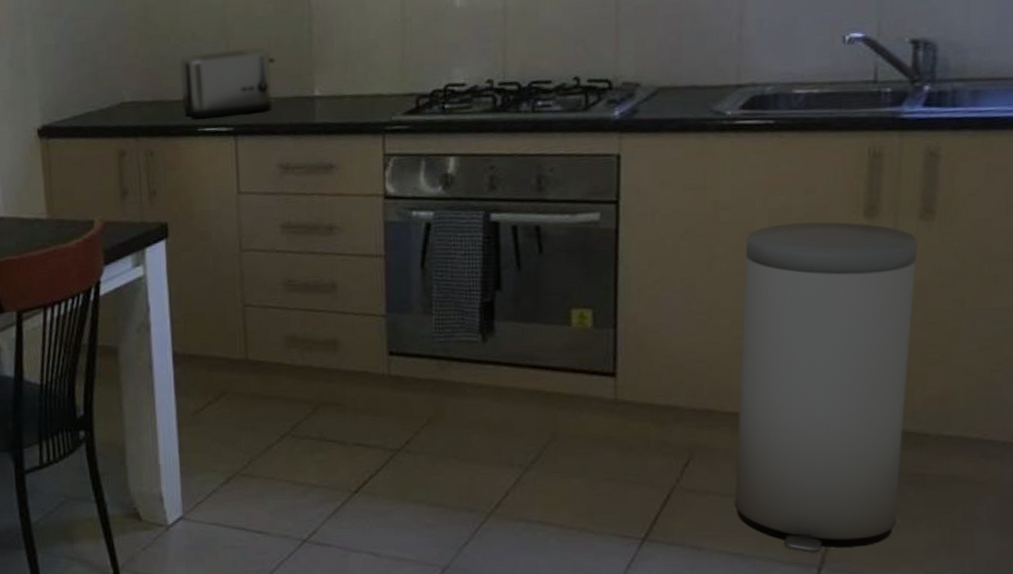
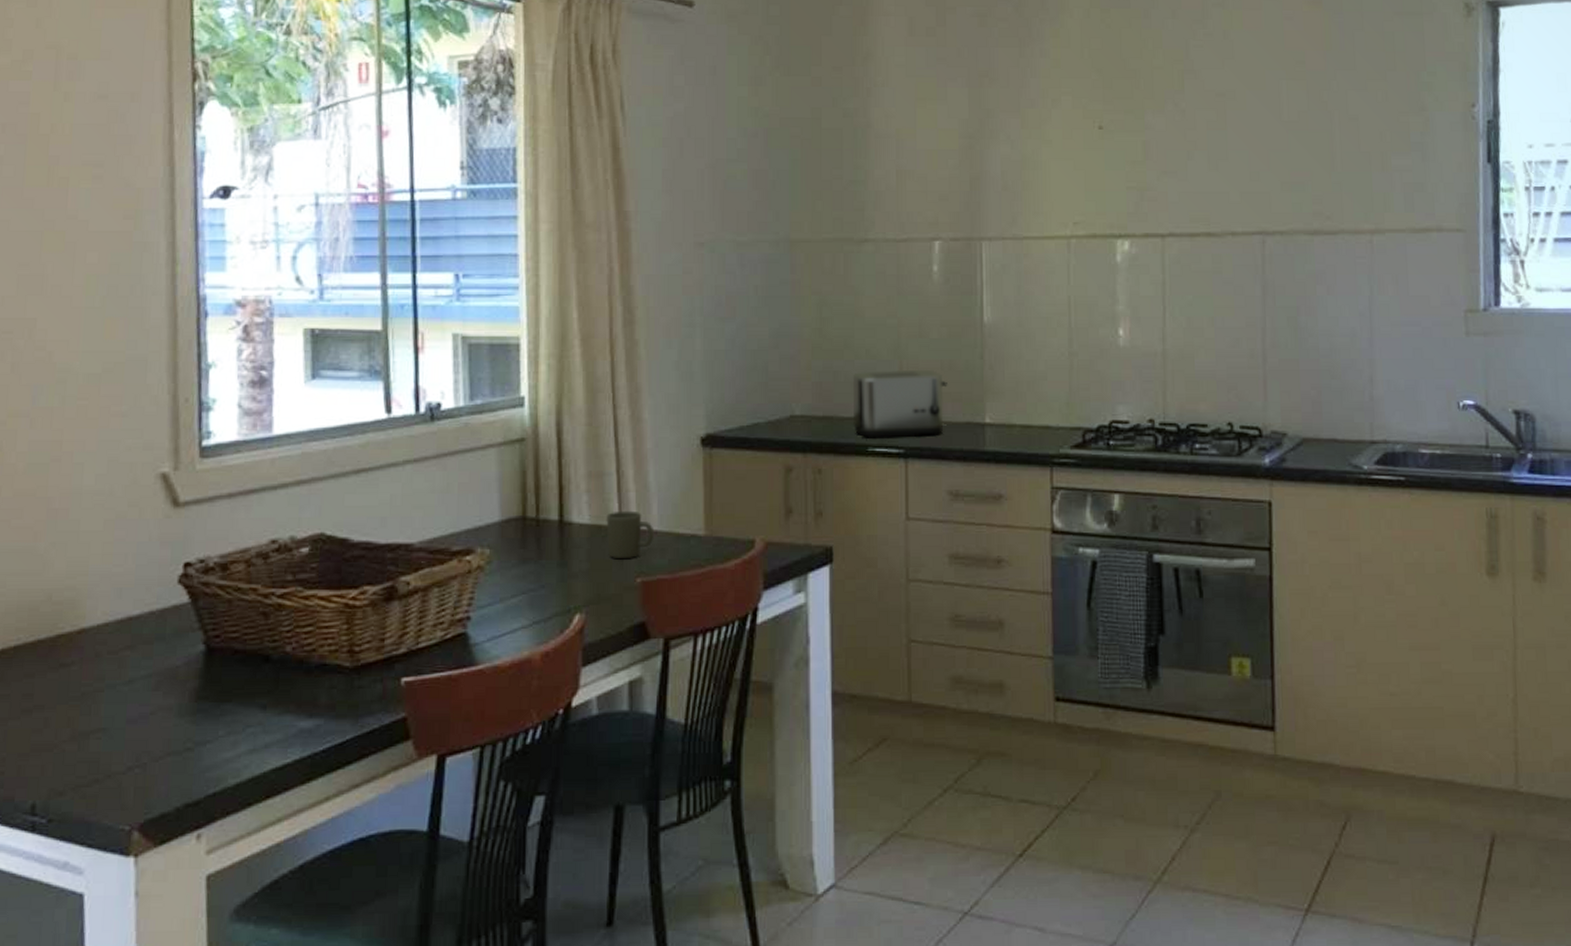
pedal bin: present [734,222,918,553] -> none [1386,579,1537,925]

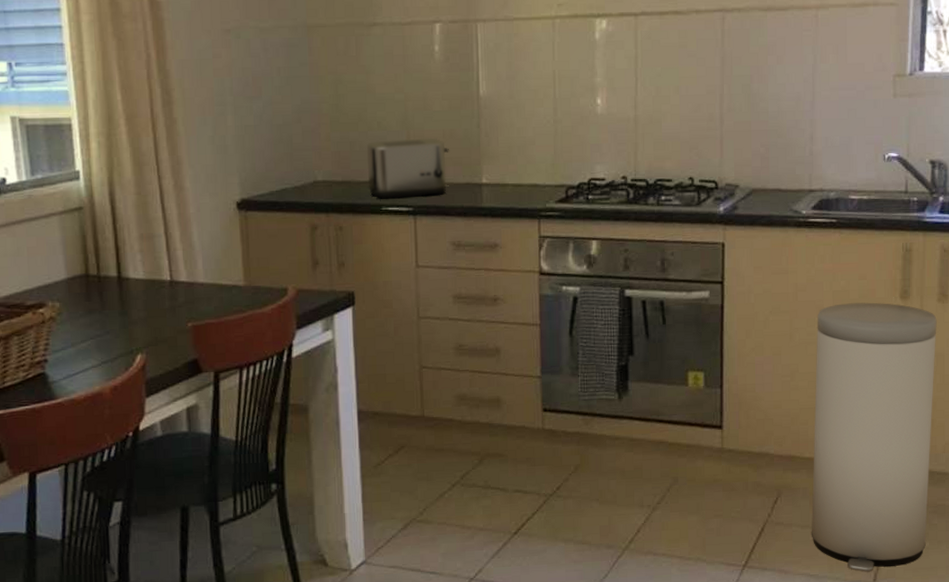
mug: present [606,510,655,560] -> none [158,266,201,308]
pedal bin: none [1386,579,1537,925] -> present [811,302,937,572]

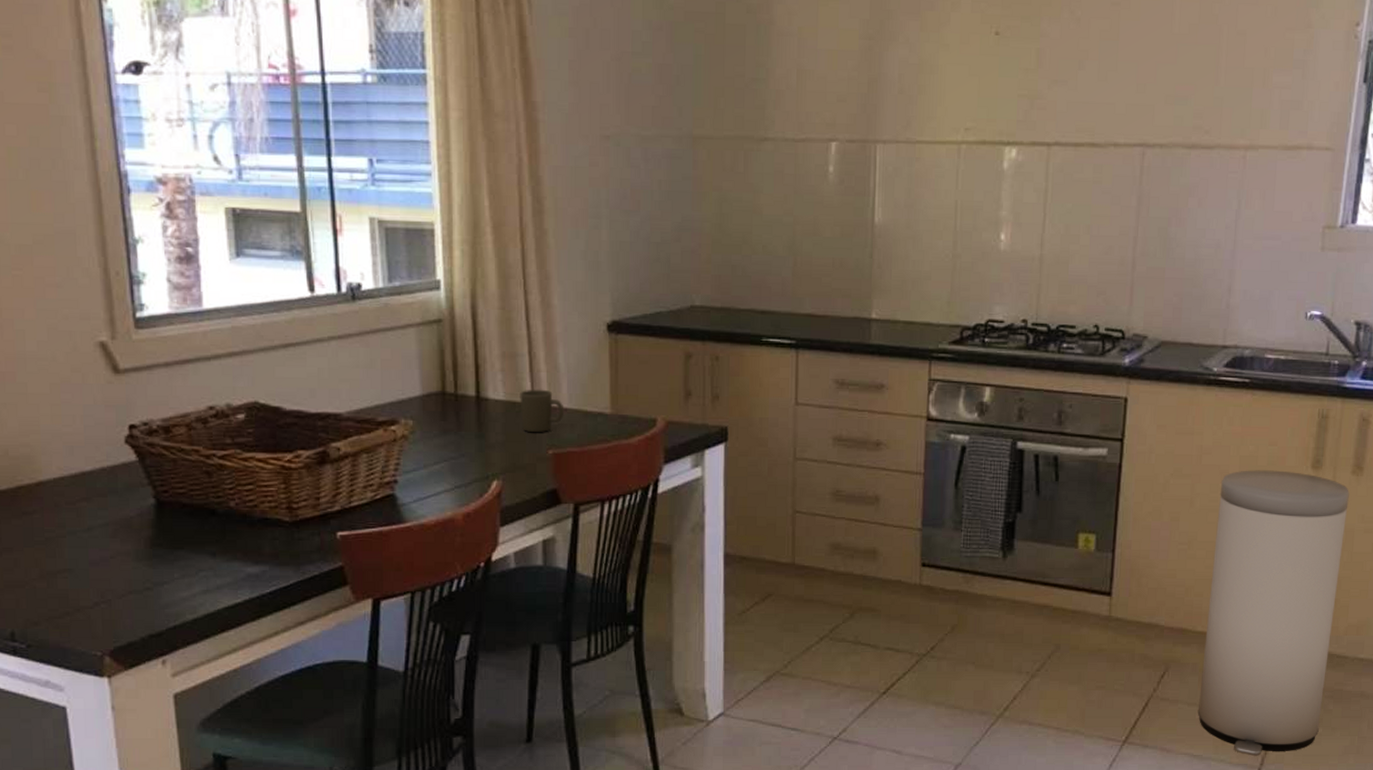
mug: none [158,266,201,308] -> present [520,389,565,433]
toaster: present [366,138,449,200] -> none [748,265,838,331]

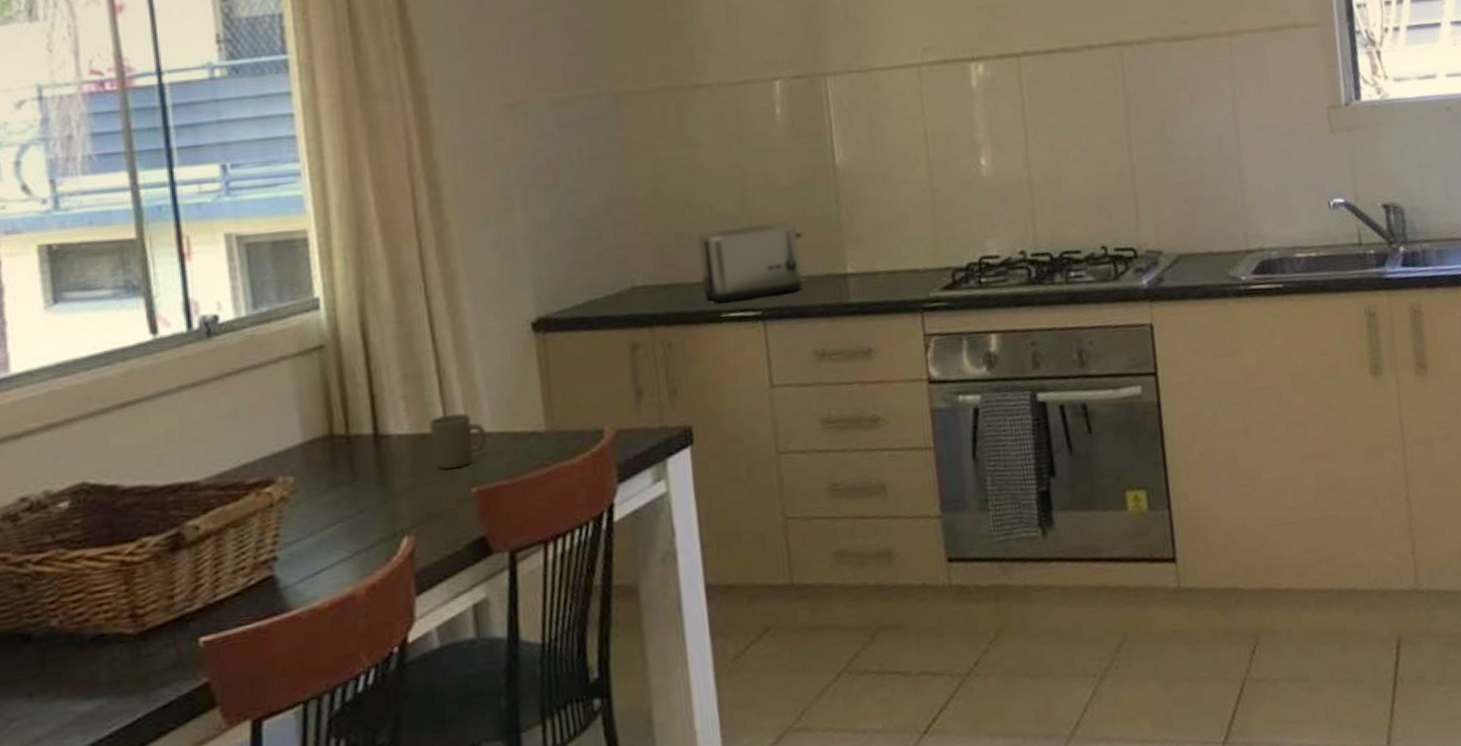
toaster: none [748,265,838,331] -> present [697,220,803,305]
pedal bin: present [1197,470,1349,756] -> none [1275,382,1445,734]

